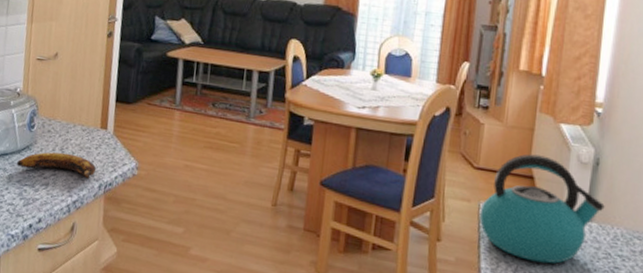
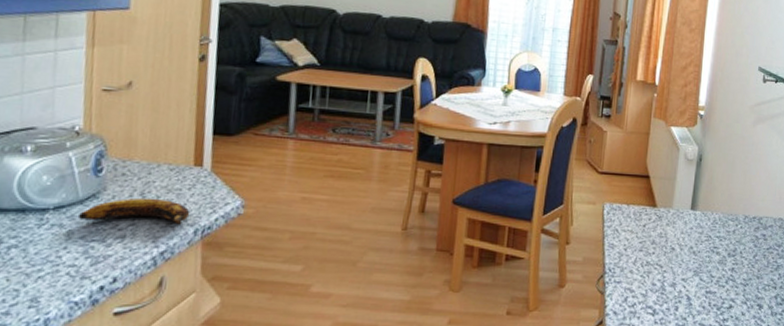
kettle: present [479,154,605,264] -> none [603,156,706,252]

